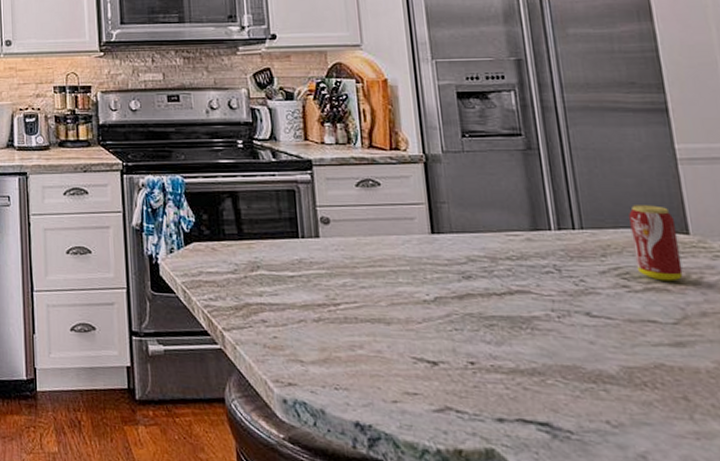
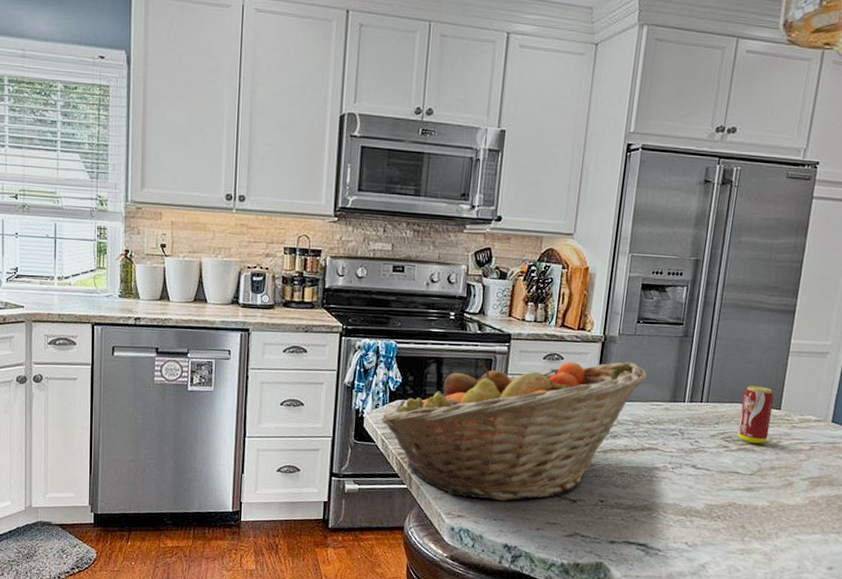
fruit basket: none [178,183,492,364] -> present [381,361,647,501]

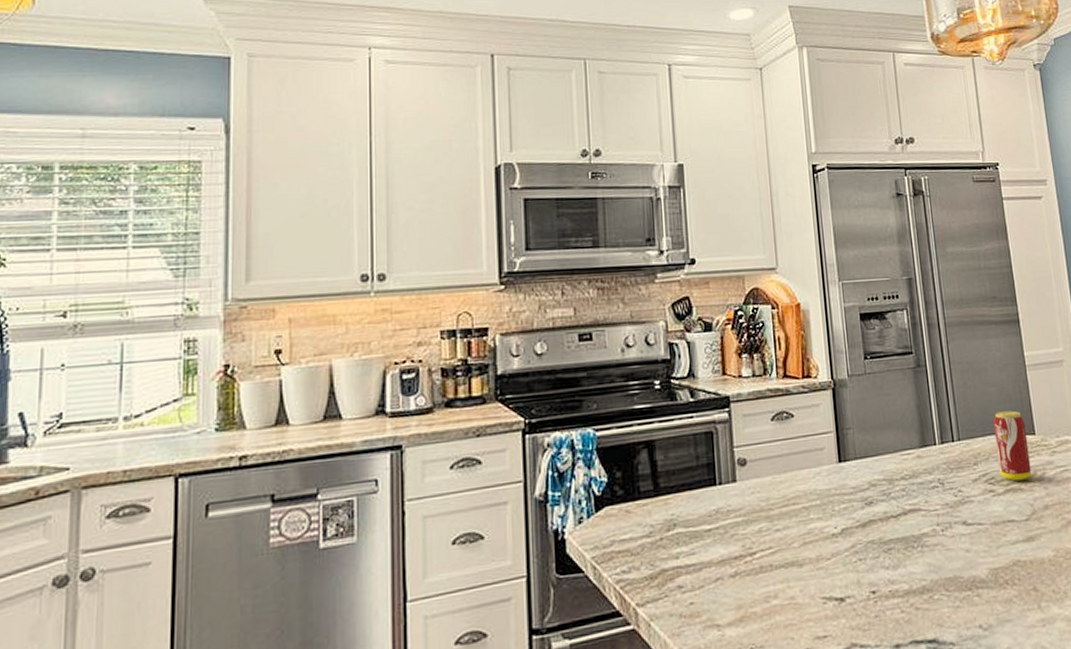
fruit basket: present [381,361,647,501] -> none [588,406,889,628]

